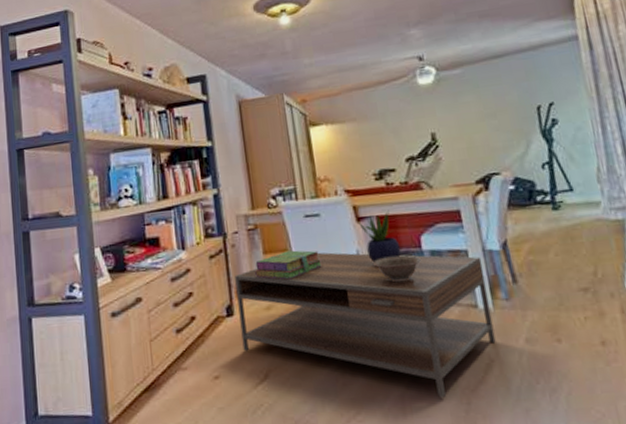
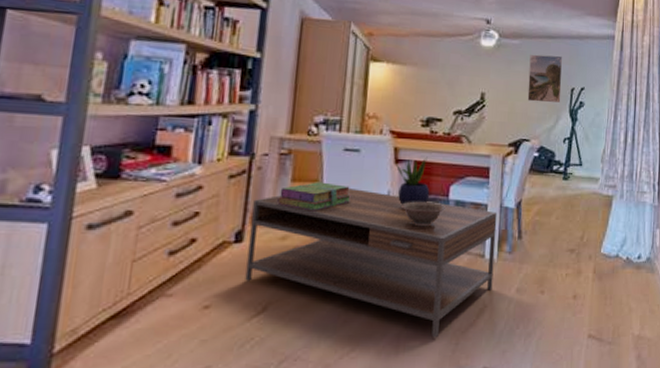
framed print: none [477,73,527,131] -> present [527,54,562,103]

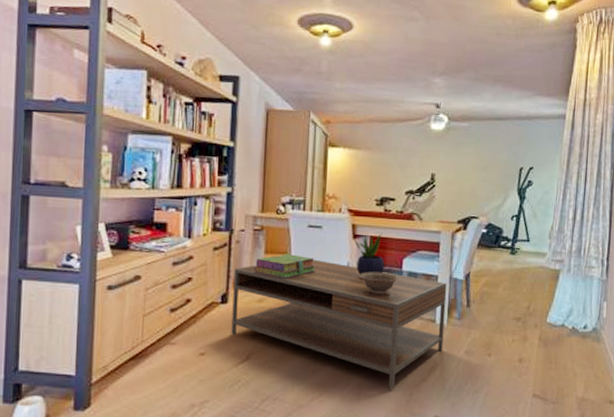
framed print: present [527,54,562,103] -> none [476,136,511,182]

